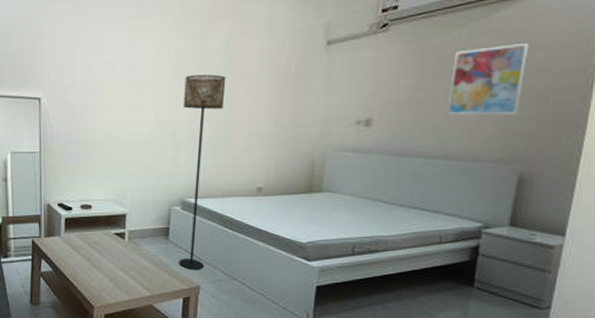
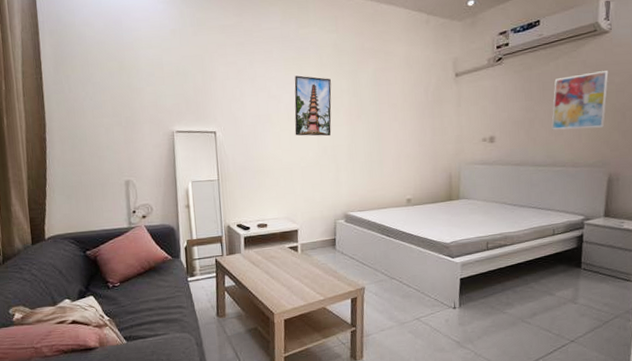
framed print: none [129,37,175,110] -> present [294,75,332,136]
floor lamp: present [179,74,226,270] -> none [341,105,376,274]

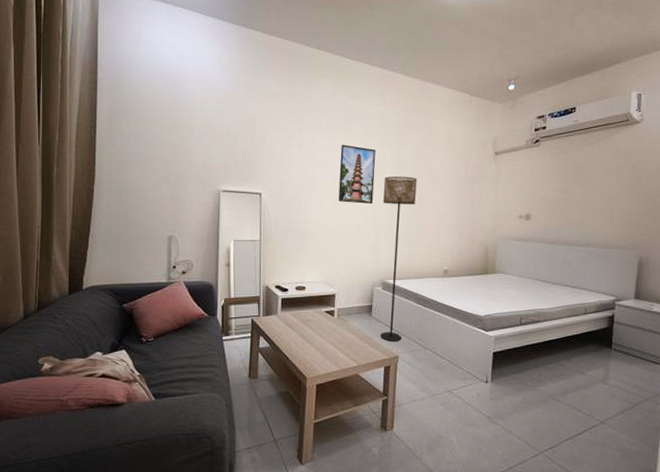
floor lamp: none [341,105,376,274] -> present [381,176,417,342]
wall art: present [551,71,609,130] -> none [585,158,640,212]

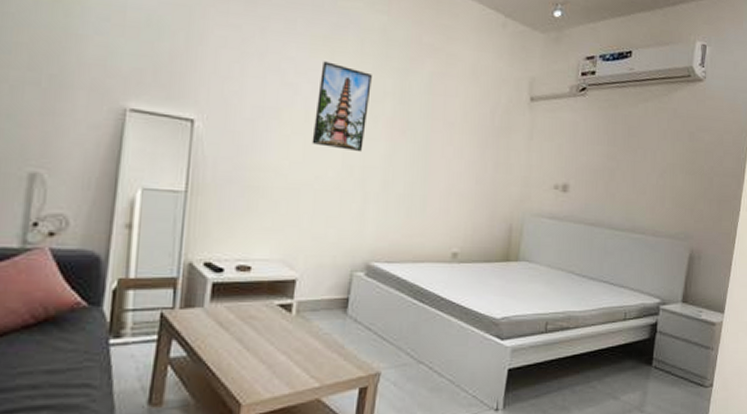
floor lamp: present [381,176,417,342] -> none [357,114,426,353]

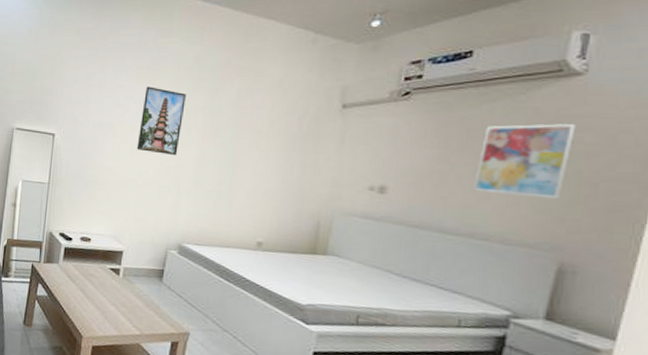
wall art: none [634,124,699,192] -> present [474,124,576,199]

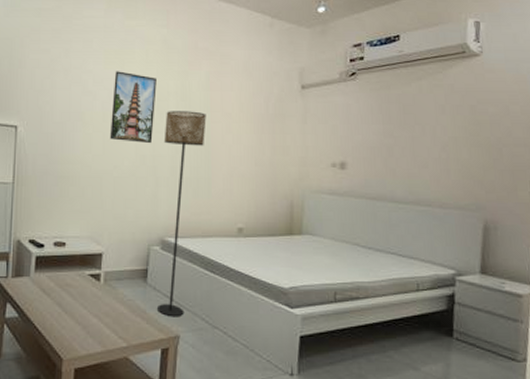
floor lamp: none [170,126,234,317] -> present [158,111,206,317]
wall art: present [474,124,576,199] -> none [414,98,481,164]

